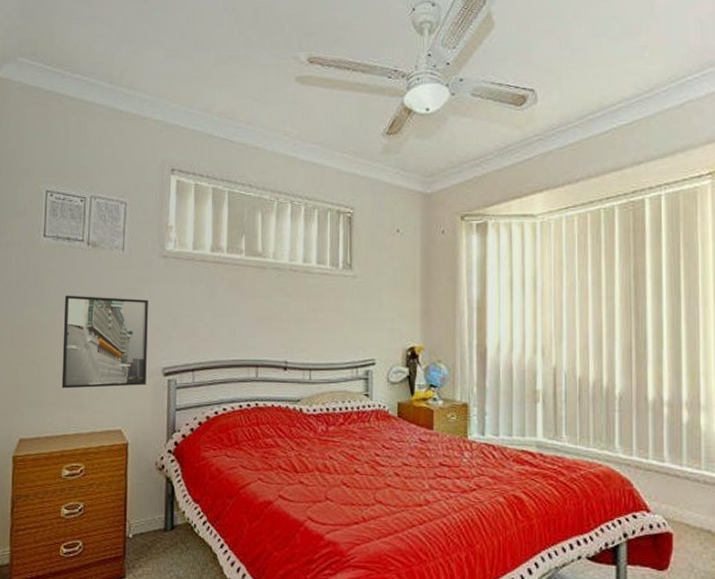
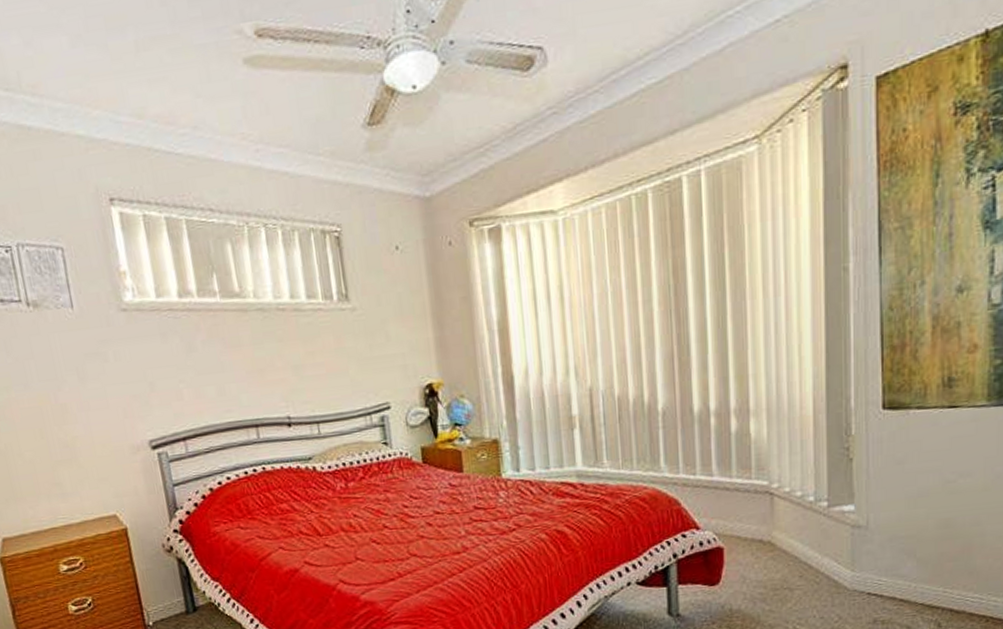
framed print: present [61,295,148,389] -> none [15,363,134,478]

